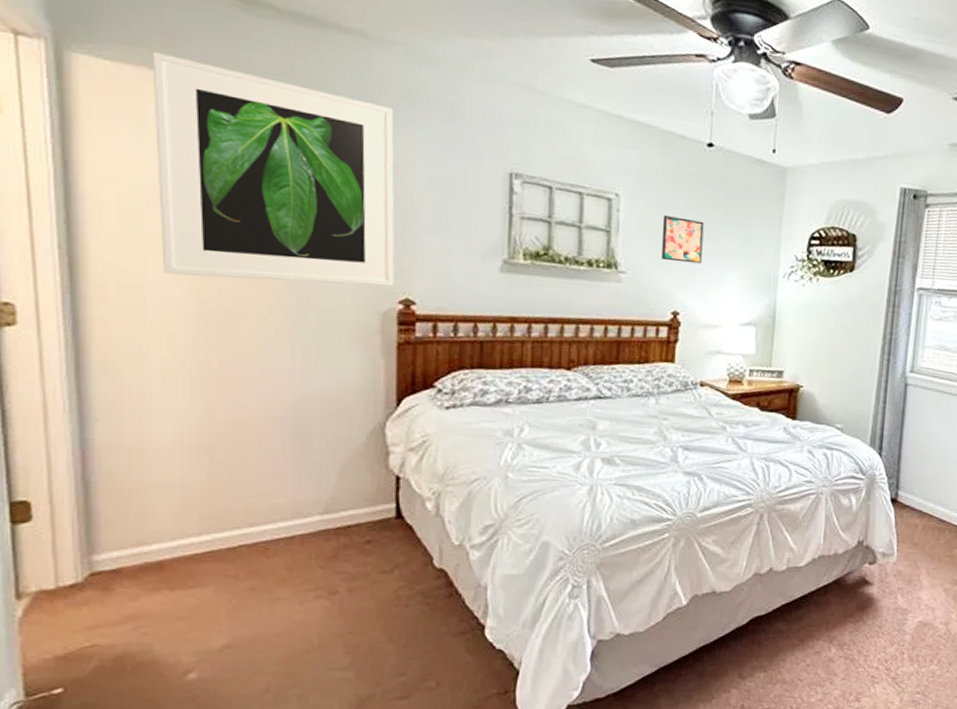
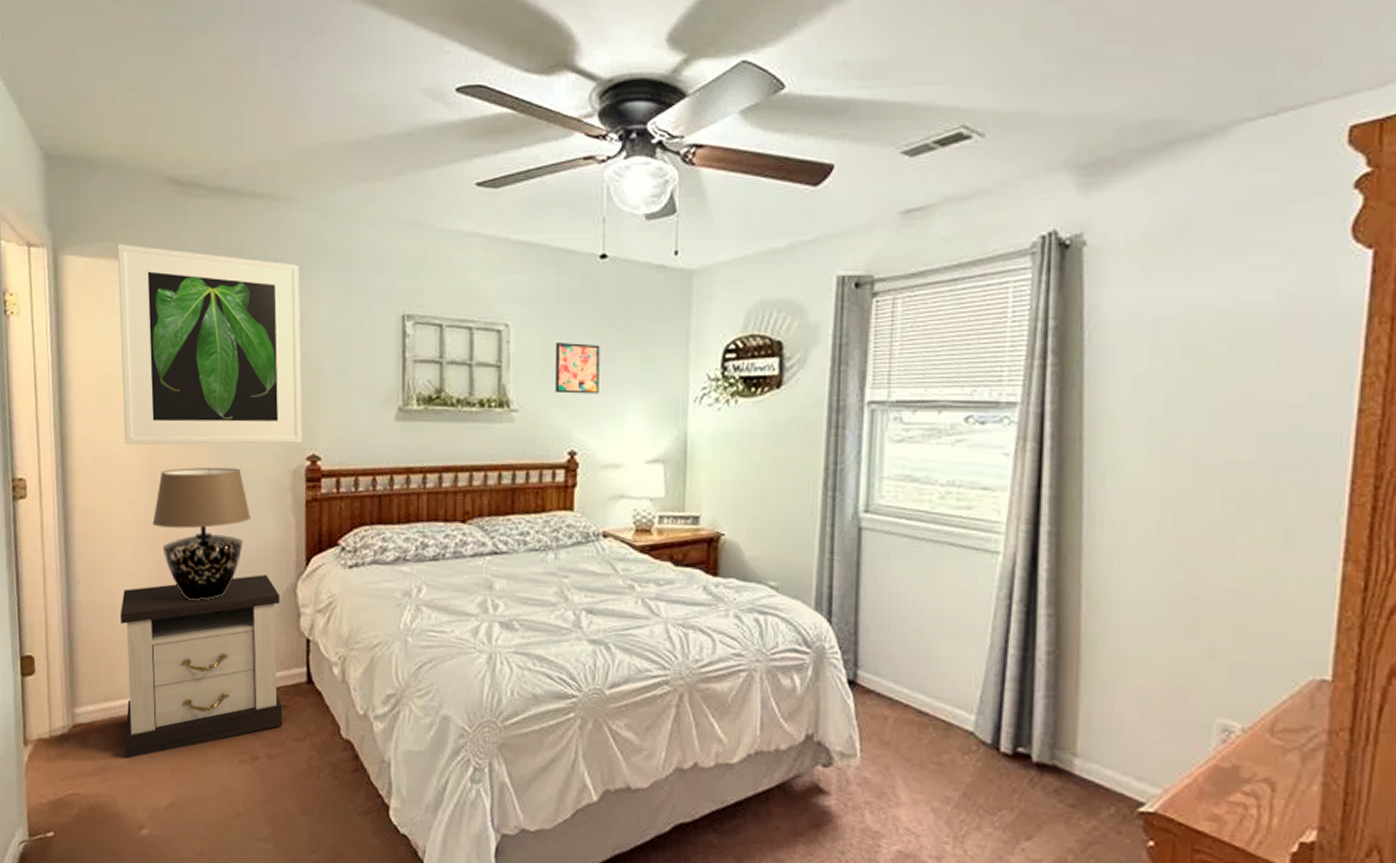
nightstand: none [158,414,367,604] -> present [121,575,283,759]
table lamp: none [202,303,330,440] -> present [152,467,250,601]

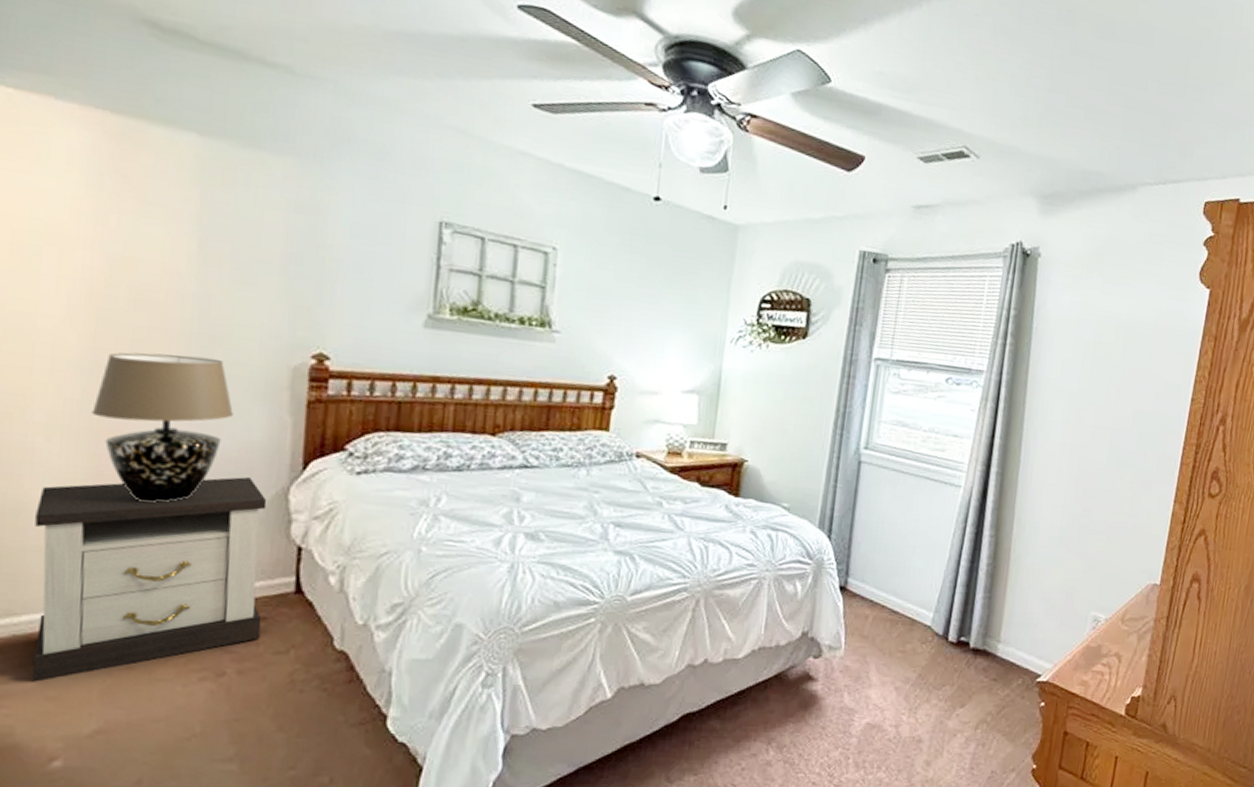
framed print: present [117,243,303,445] -> none [55,80,317,340]
wall art: present [555,343,600,394] -> none [600,272,647,326]

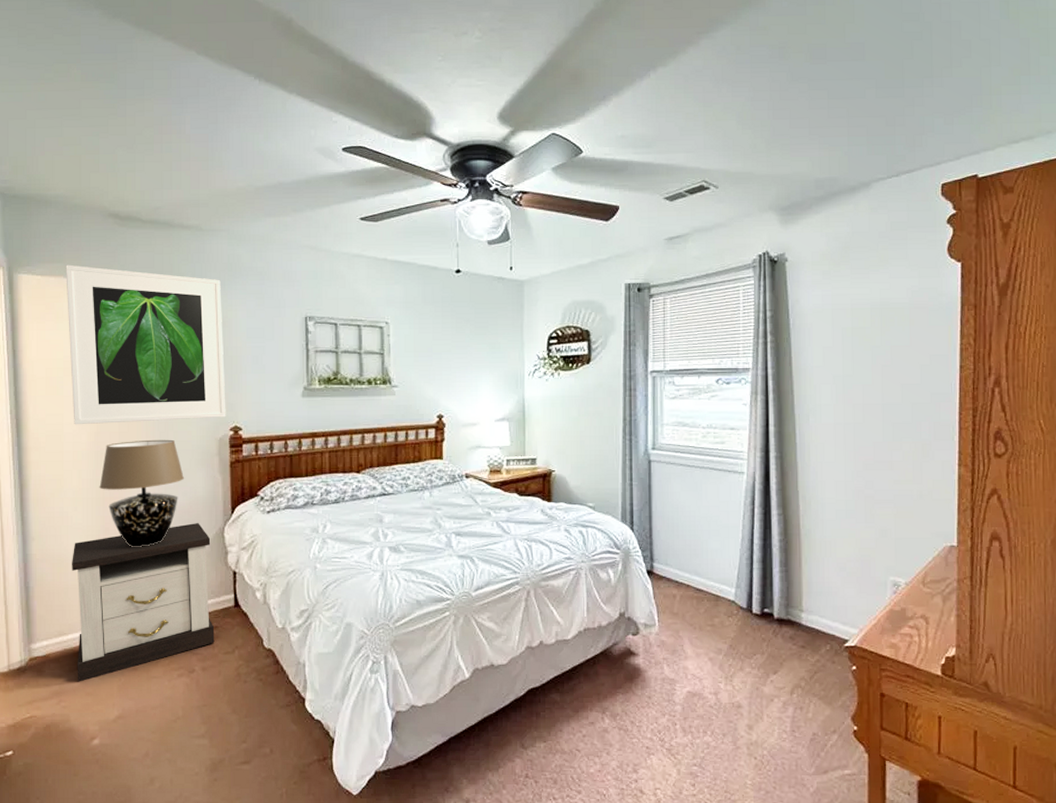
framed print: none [55,80,317,340] -> present [65,264,226,425]

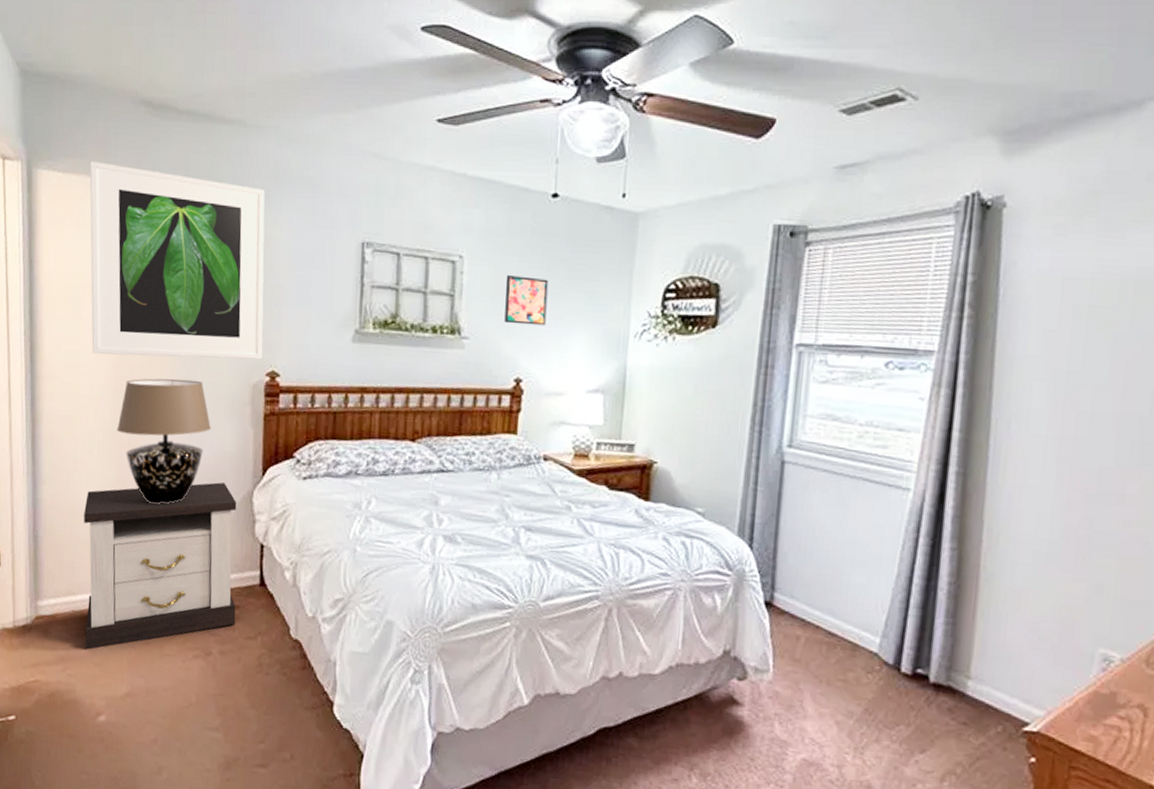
wall art: none [424,335,459,373] -> present [504,275,548,326]

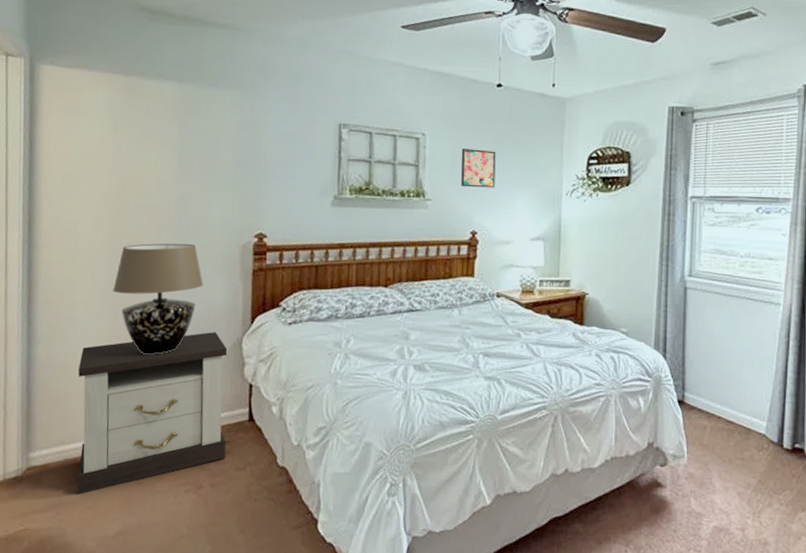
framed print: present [89,161,265,360] -> none [89,57,254,225]

